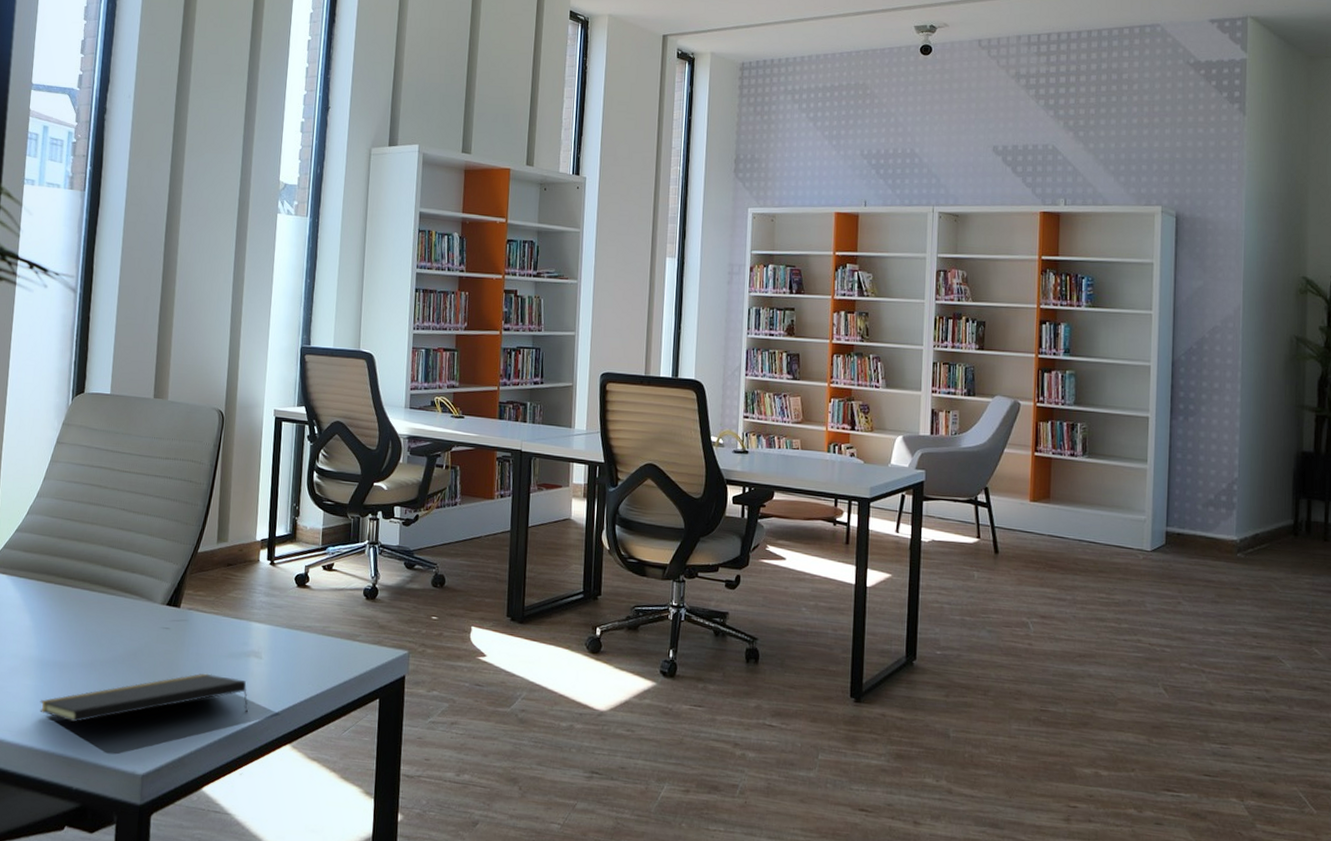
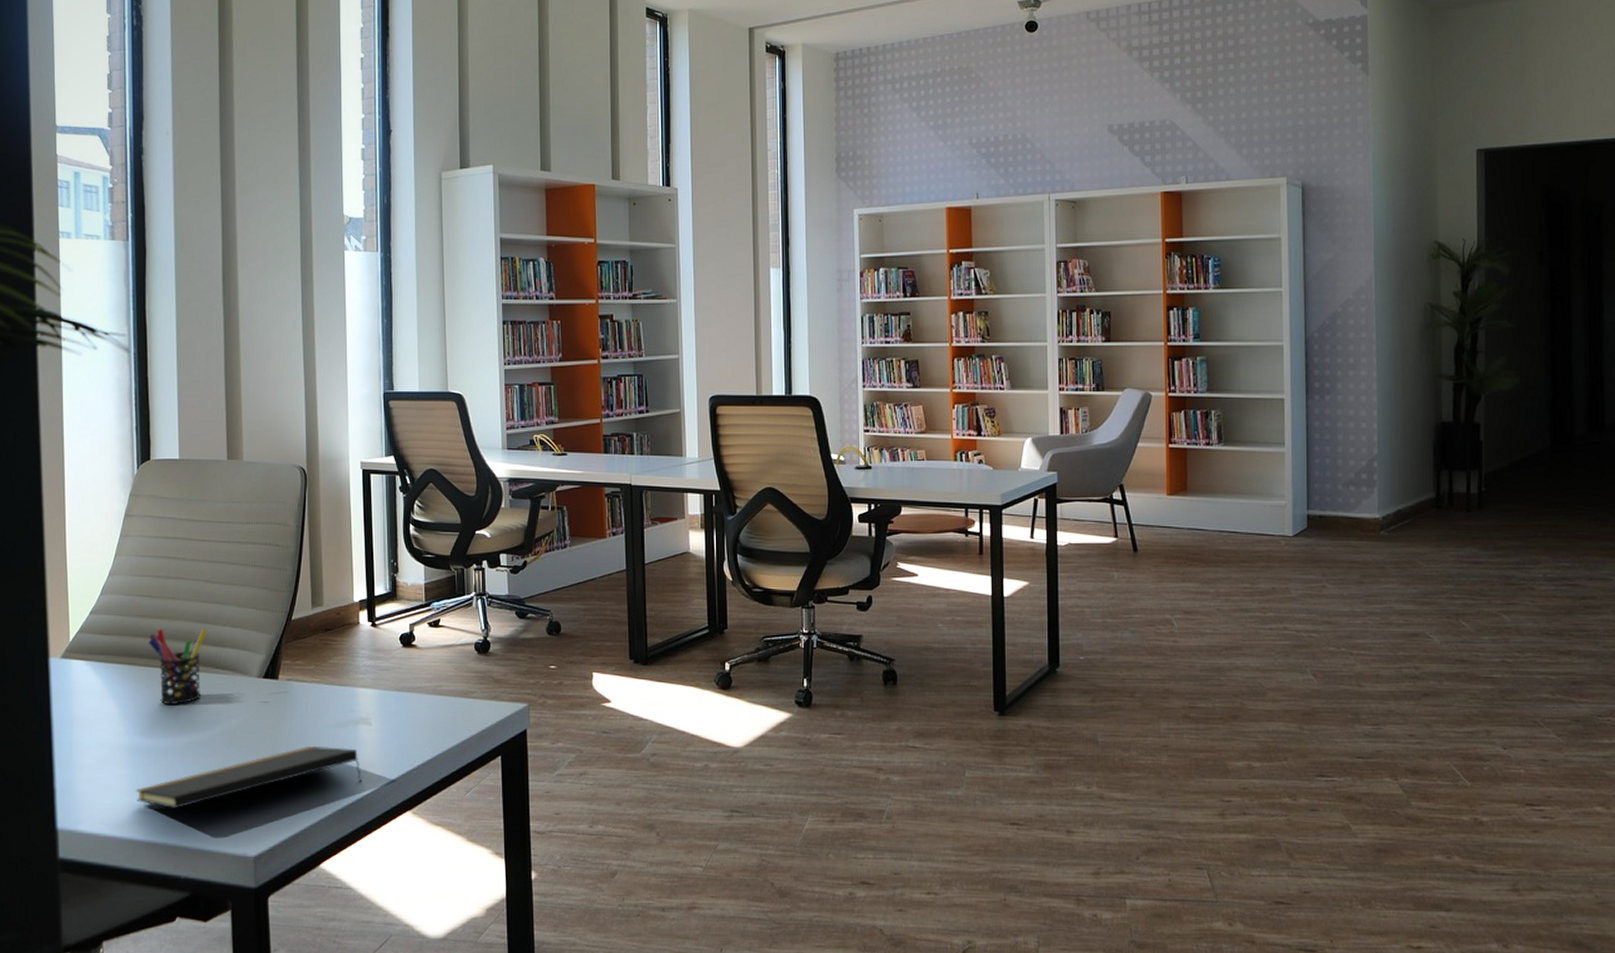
pen holder: none [65,550,120,624] -> present [148,628,207,706]

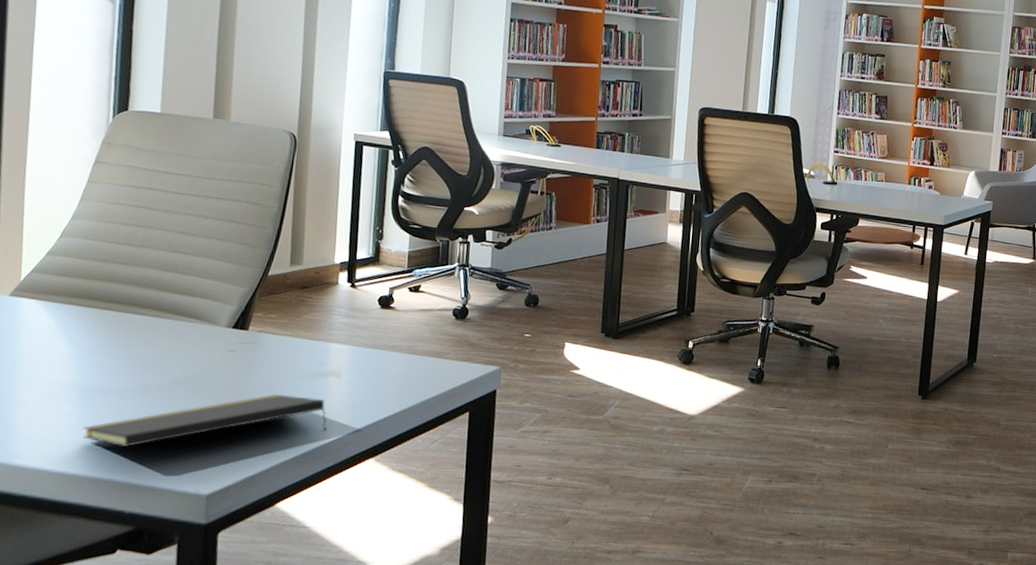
pen holder: present [148,628,207,706] -> none [110,274,176,349]

